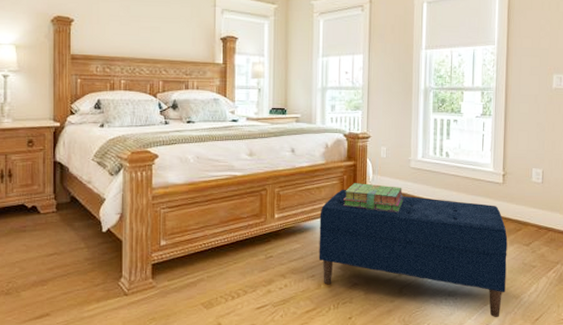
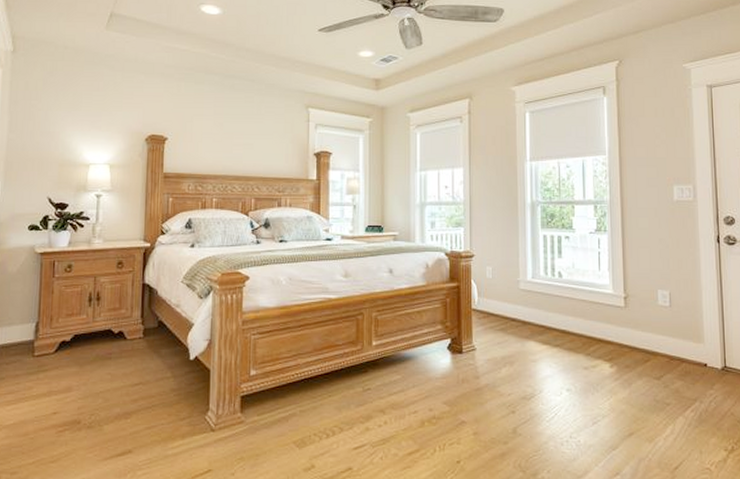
bench: present [318,189,508,318] -> none [421,313,637,465]
stack of books: present [343,183,403,212] -> none [447,307,513,340]

